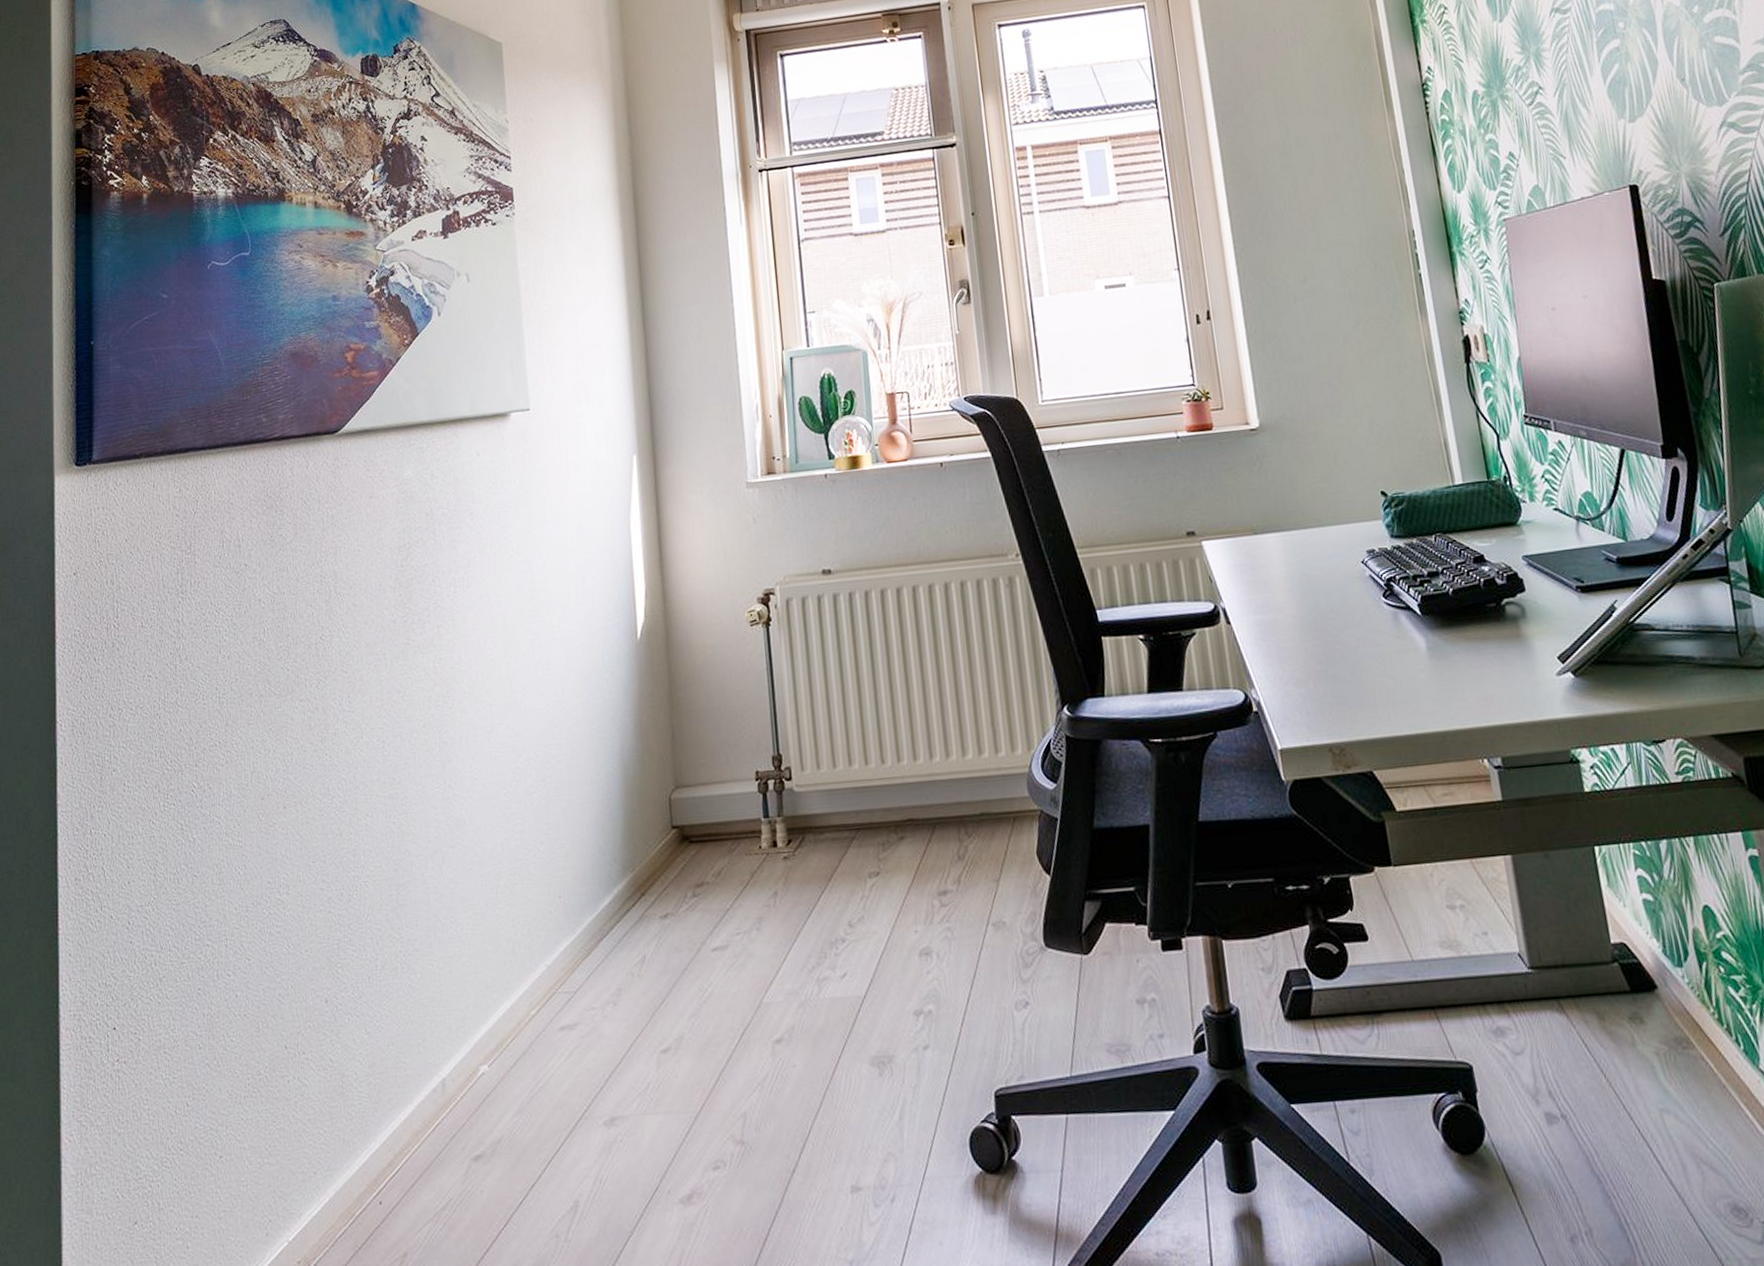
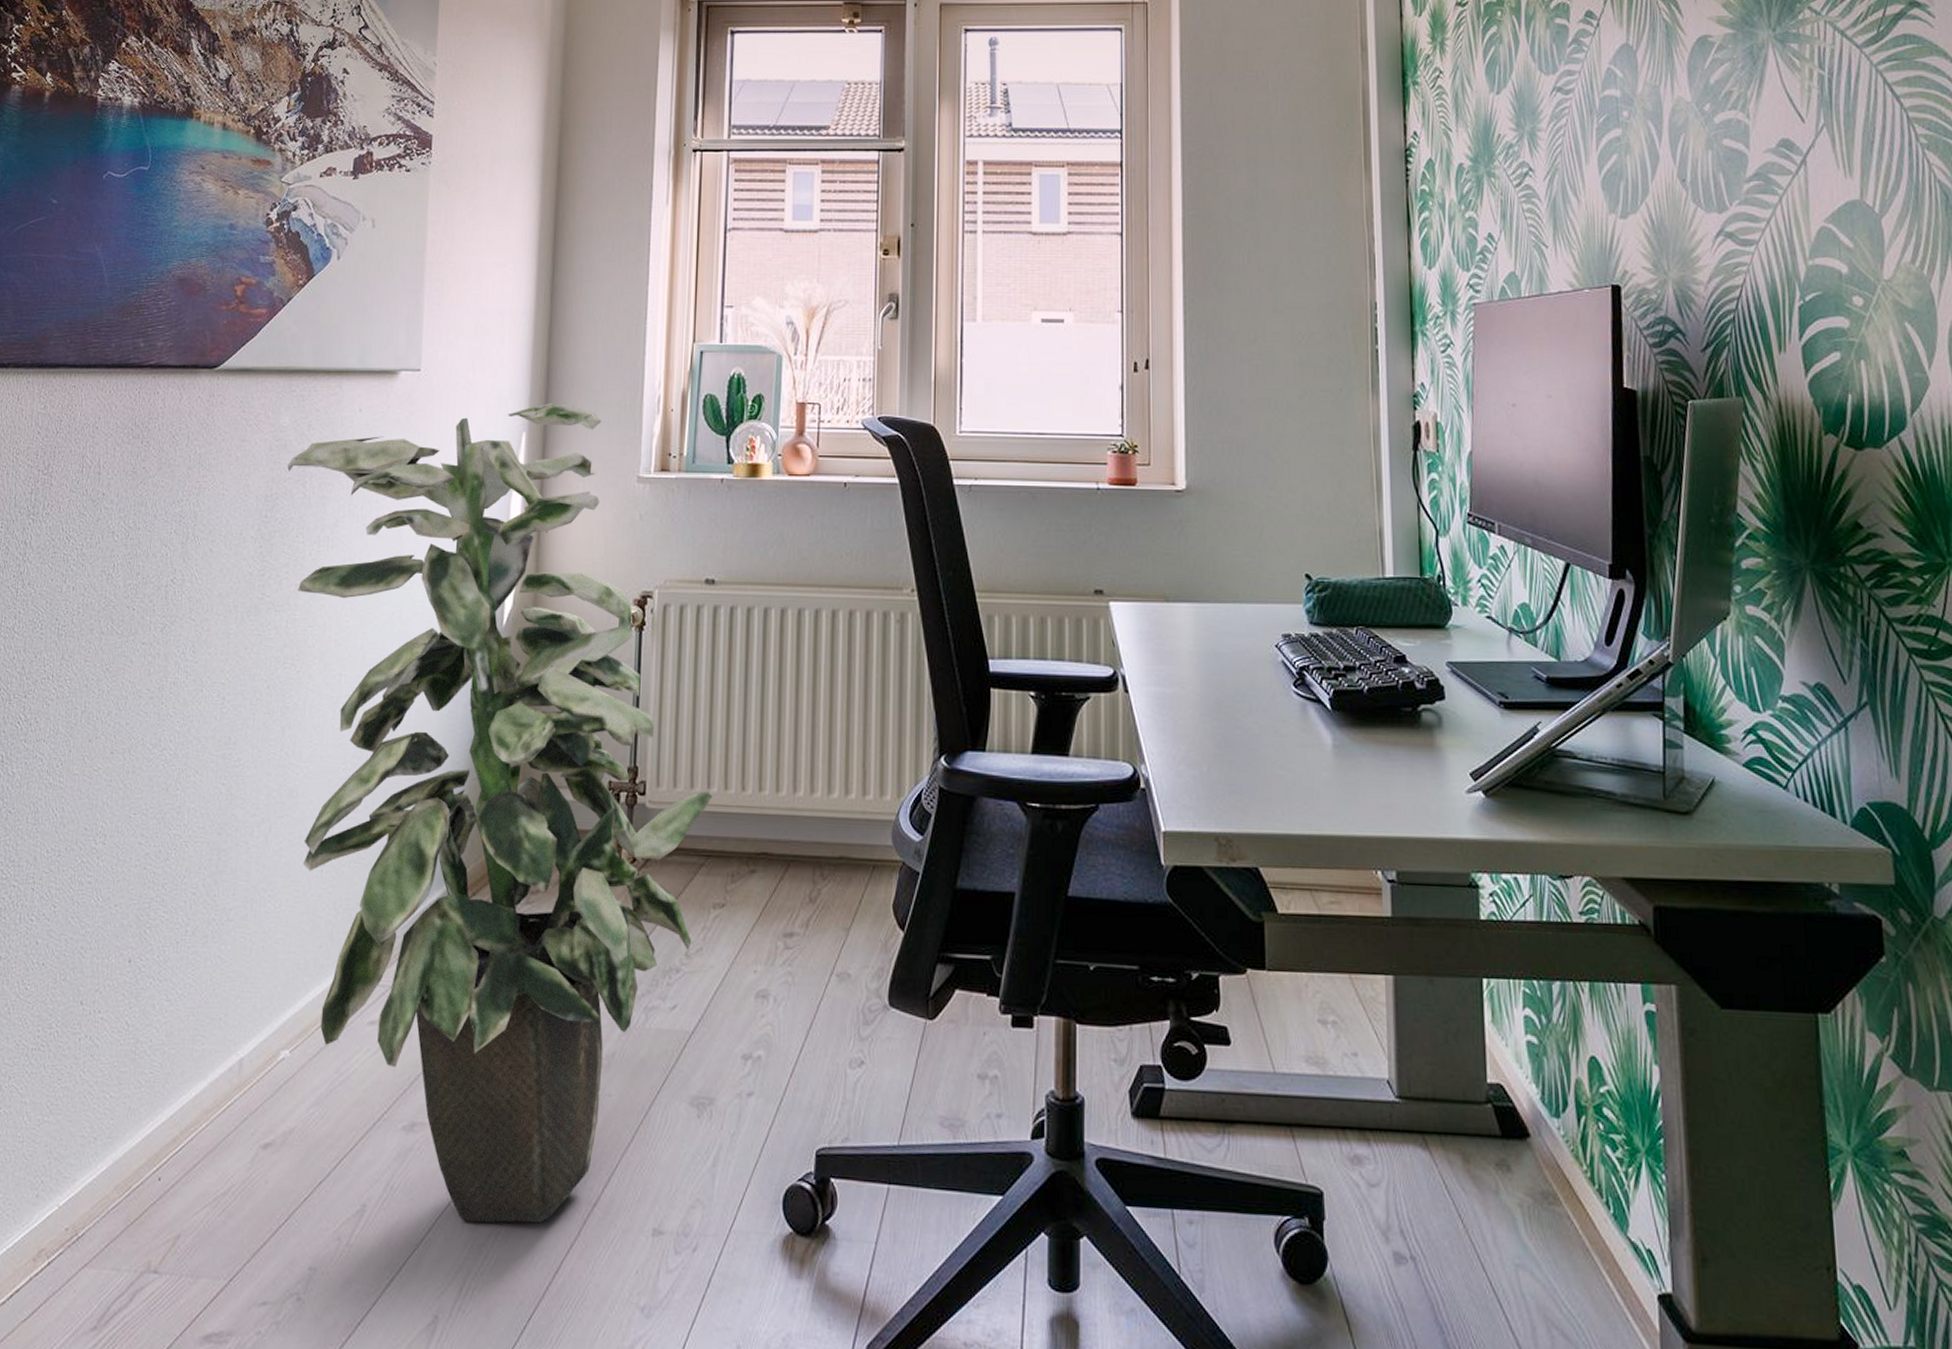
indoor plant: none [416,423,855,1204] -> present [287,403,713,1223]

